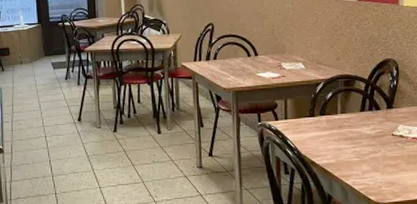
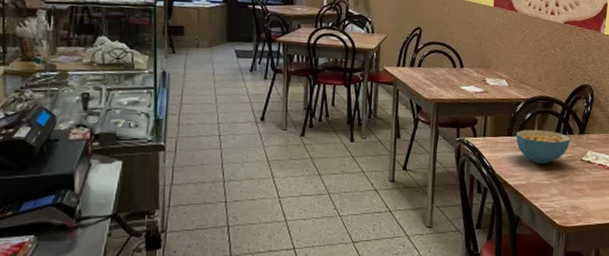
cereal bowl: none [318,108,378,141] -> present [516,129,570,164]

